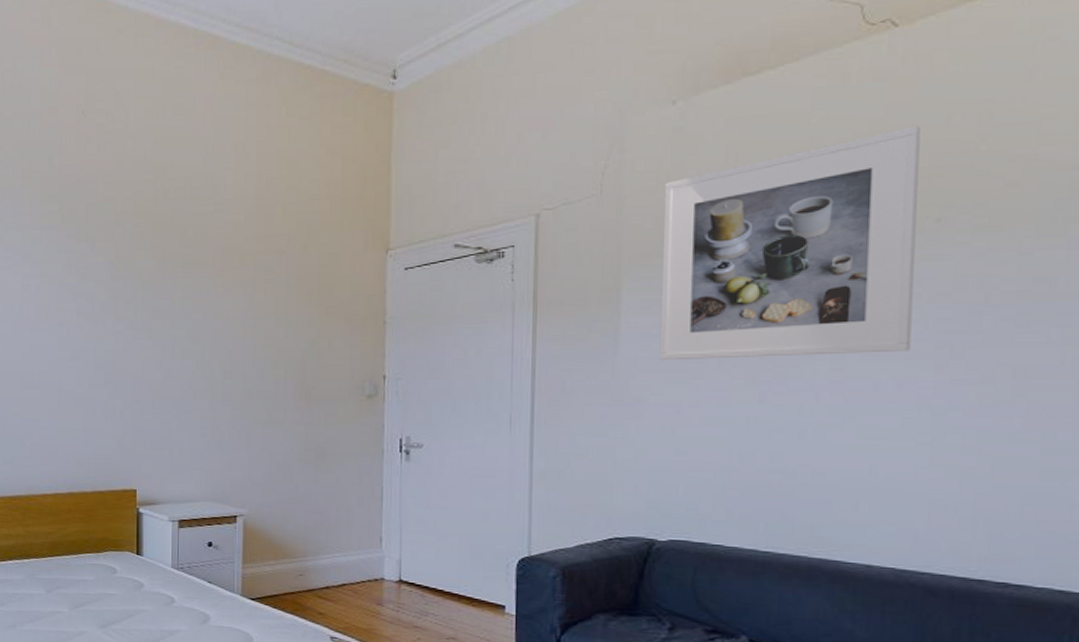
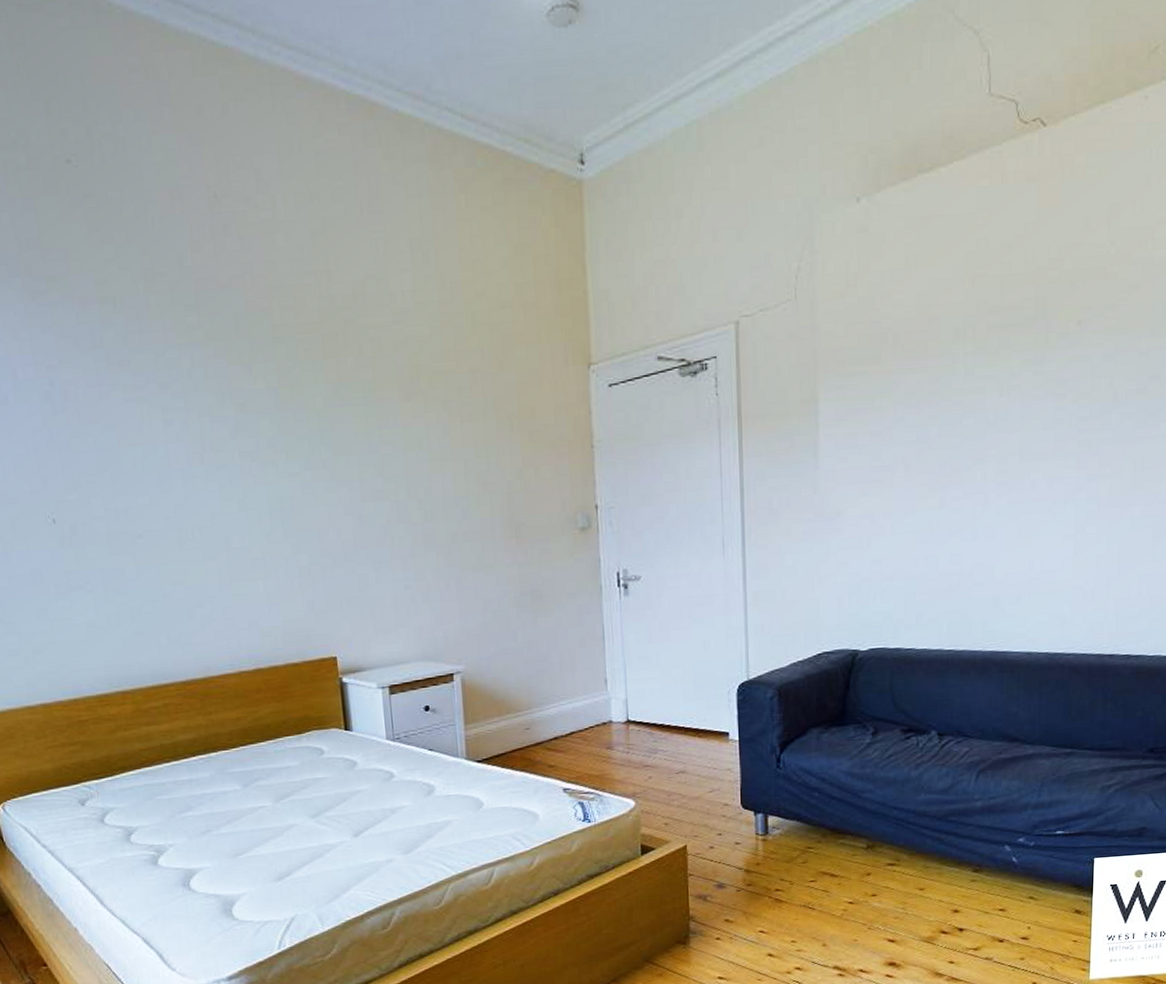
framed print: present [659,126,920,361] -> none [853,229,1065,472]

